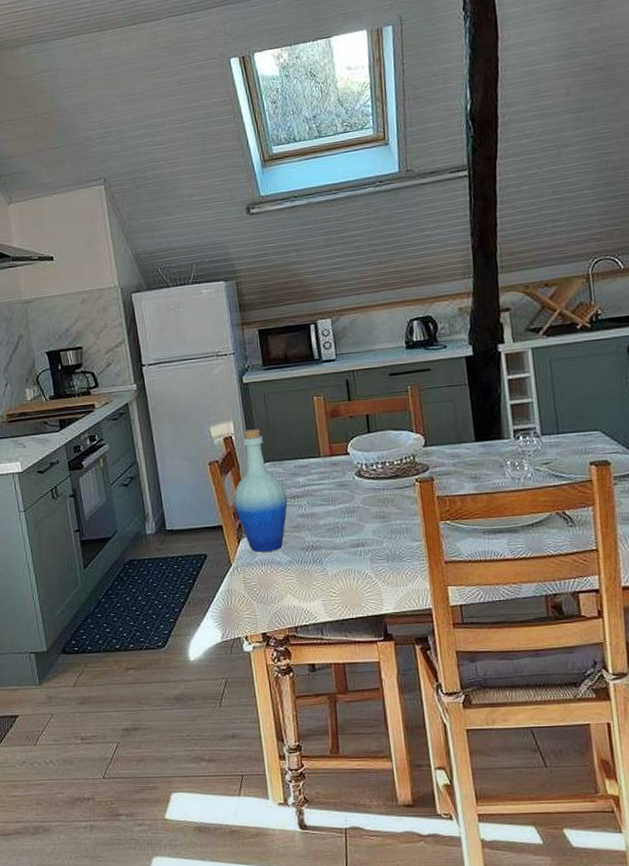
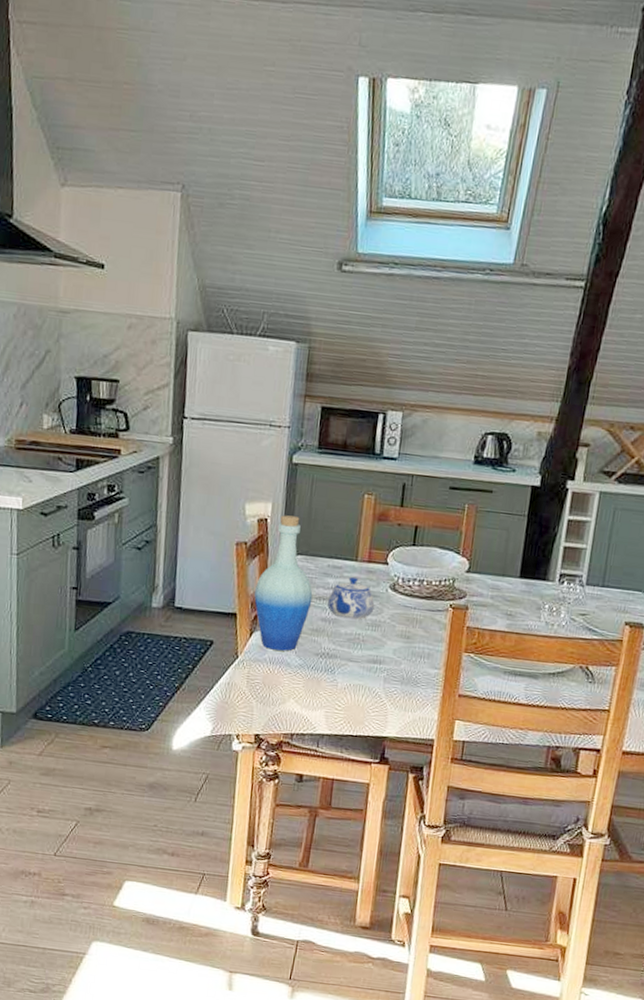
teapot: none [302,472,346,511] -> present [327,577,375,620]

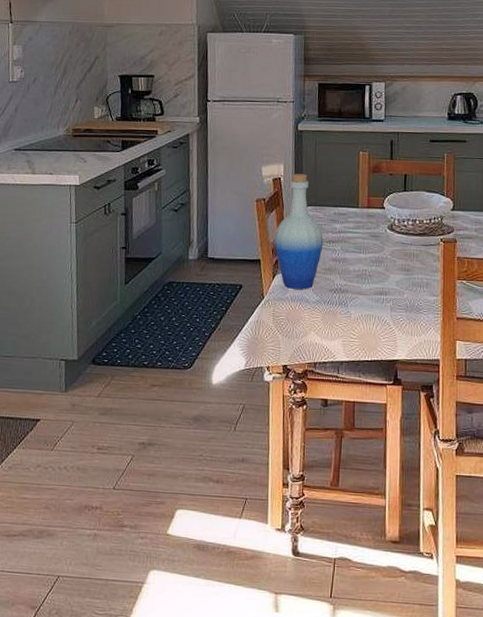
teapot: present [327,577,375,620] -> none [337,222,377,258]

